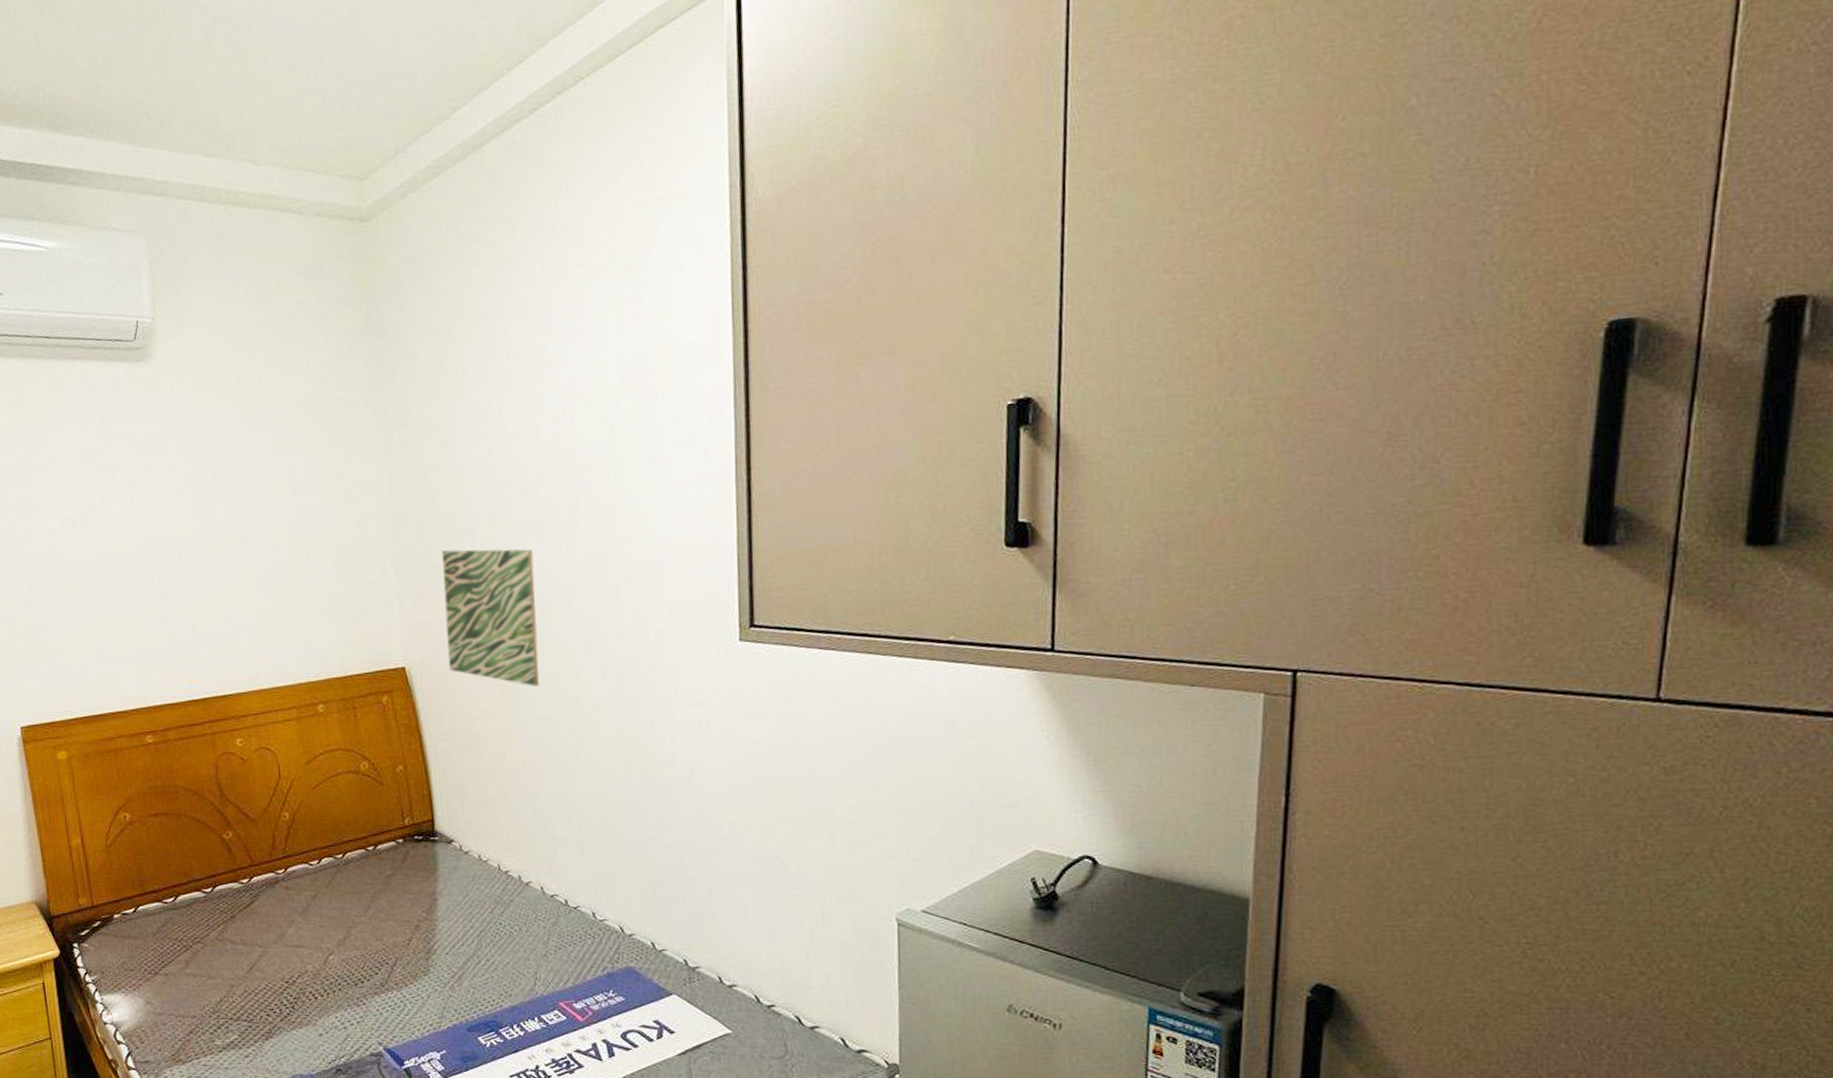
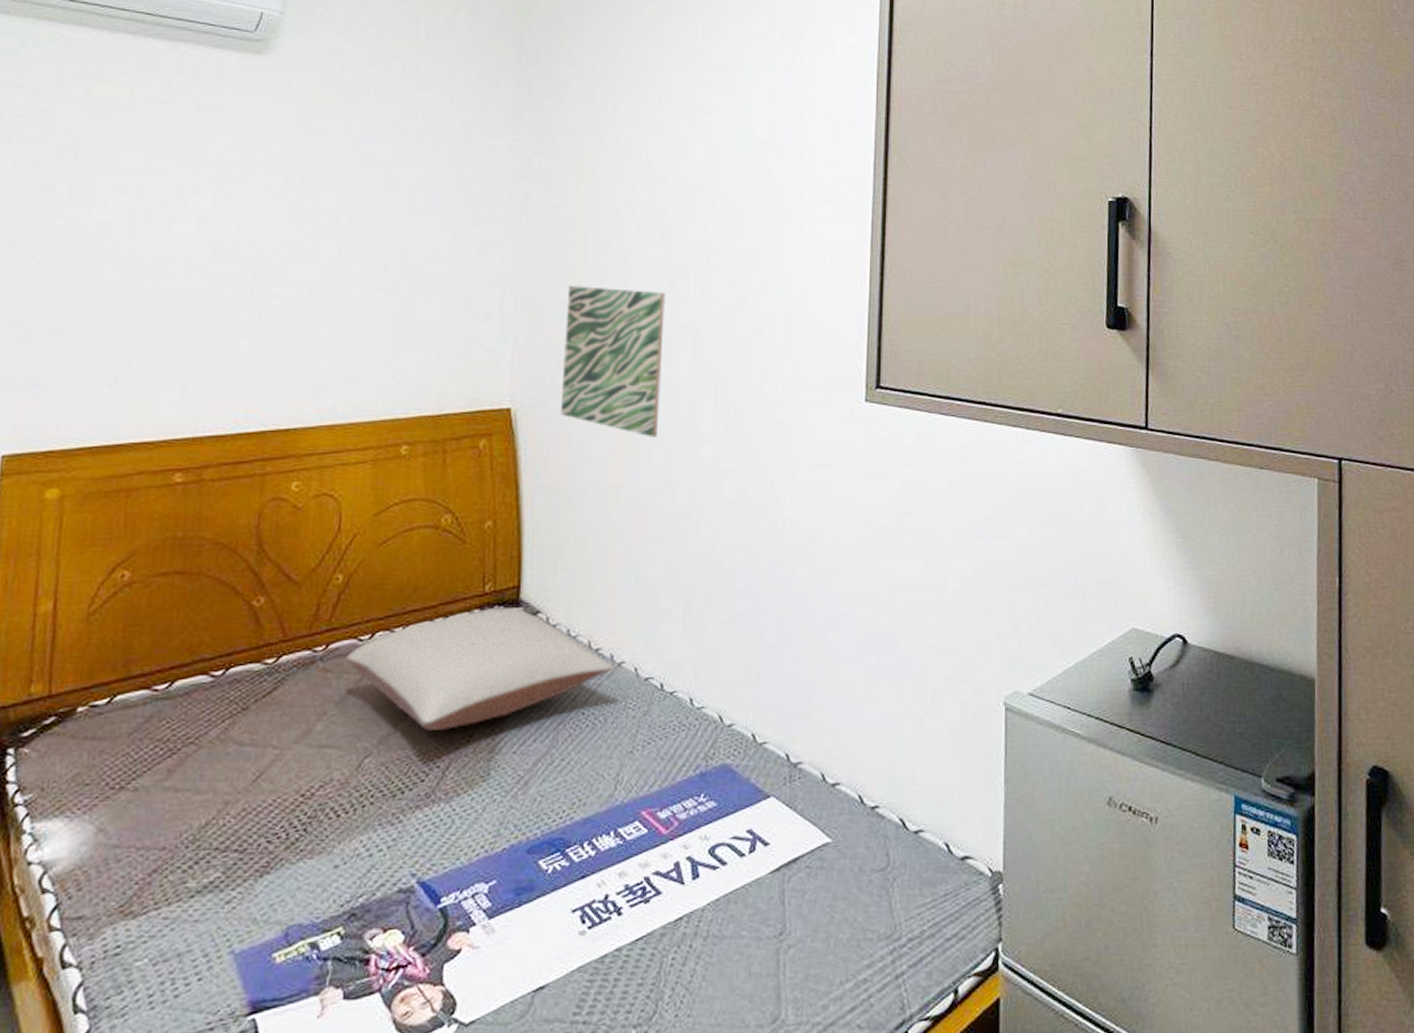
pillow: none [302,837,523,937] -> present [346,606,614,732]

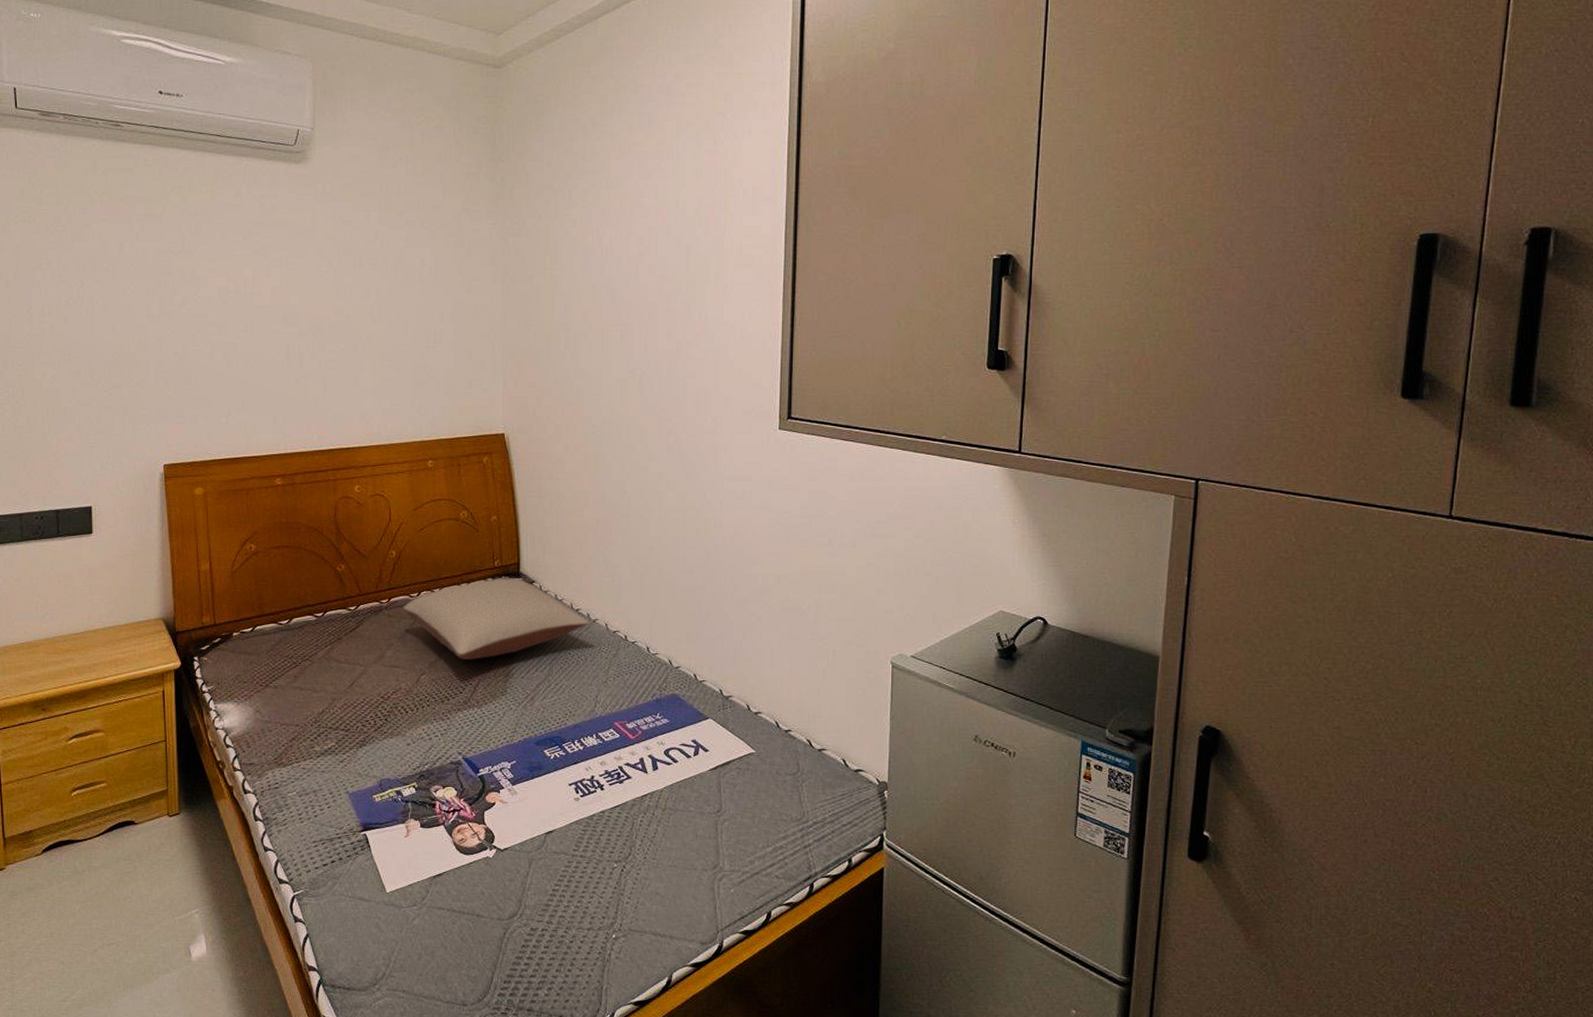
wall art: present [561,286,665,438] -> none [541,340,617,456]

